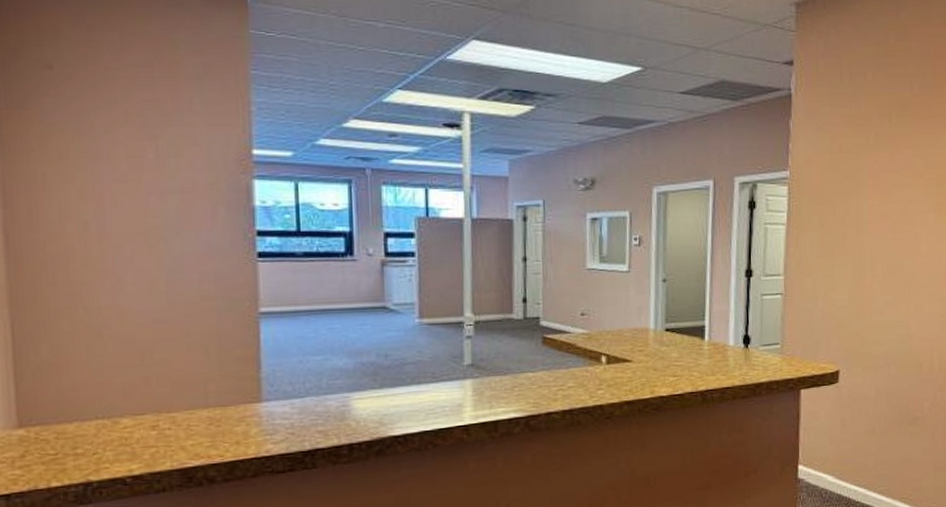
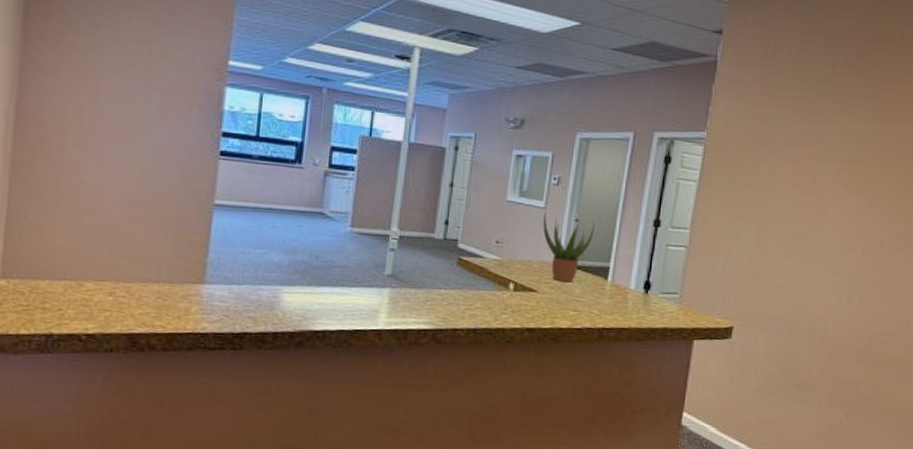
potted plant: none [629,272,684,348] -> present [543,209,595,283]

